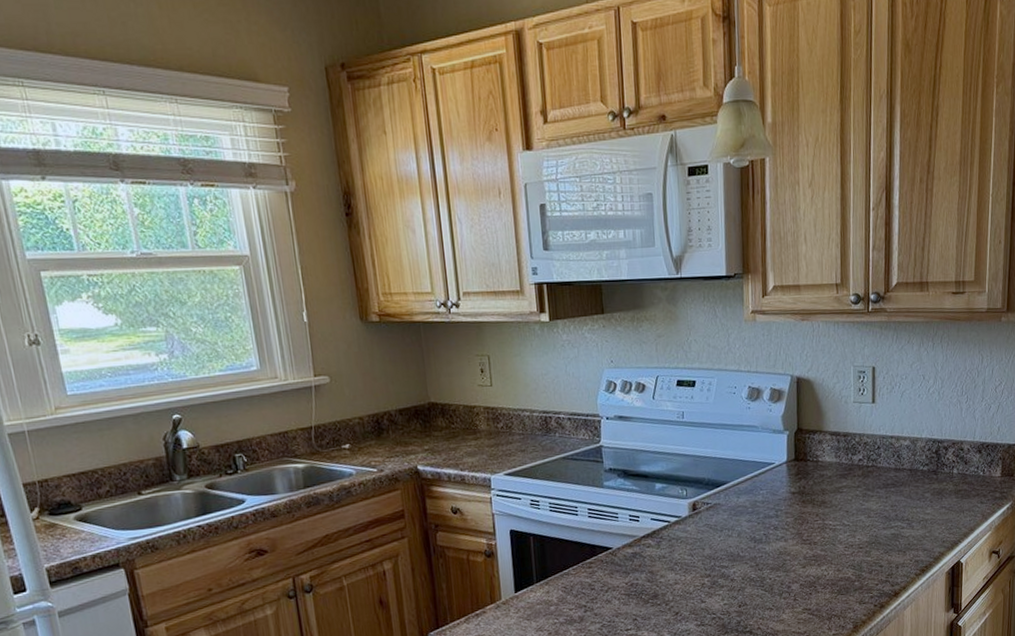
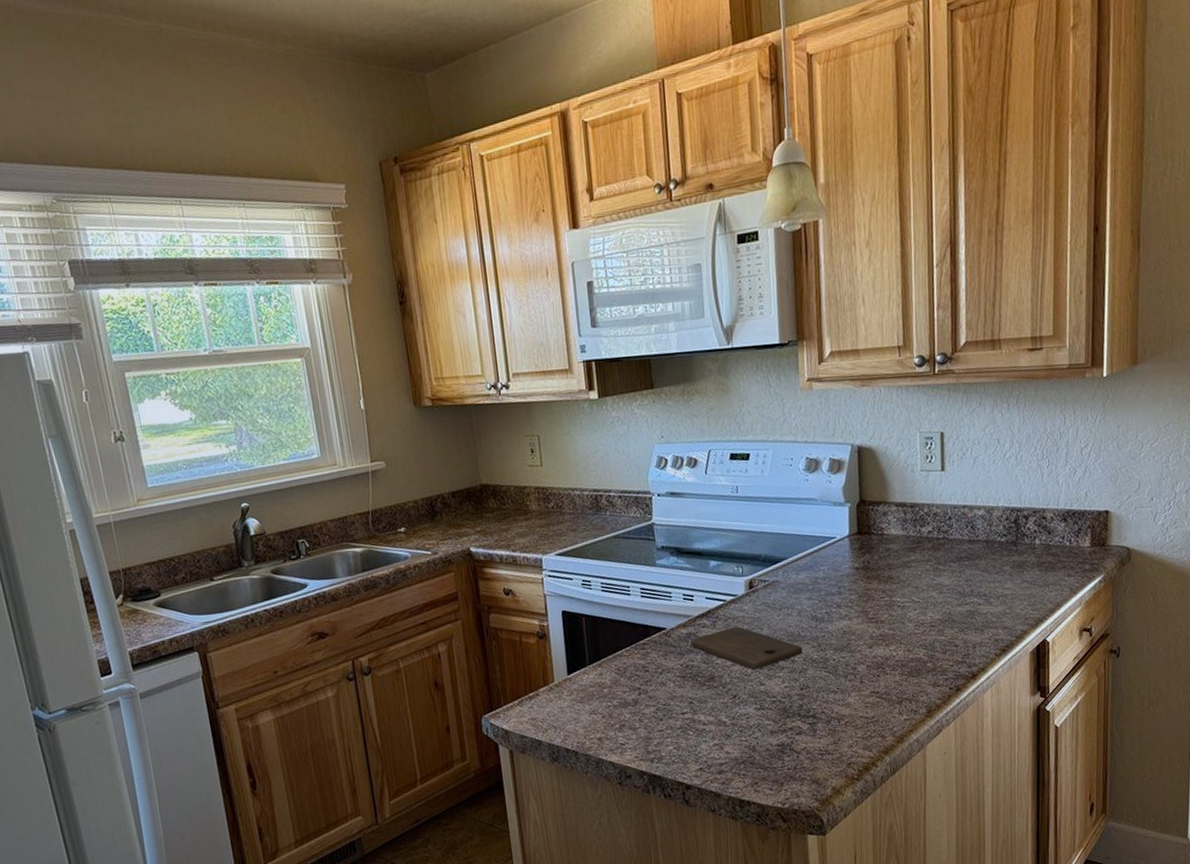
cutting board: none [635,546,742,588] -> present [690,626,803,670]

